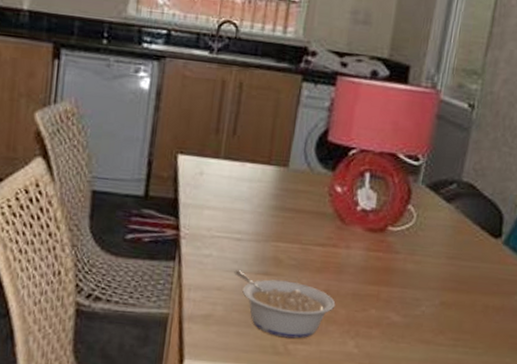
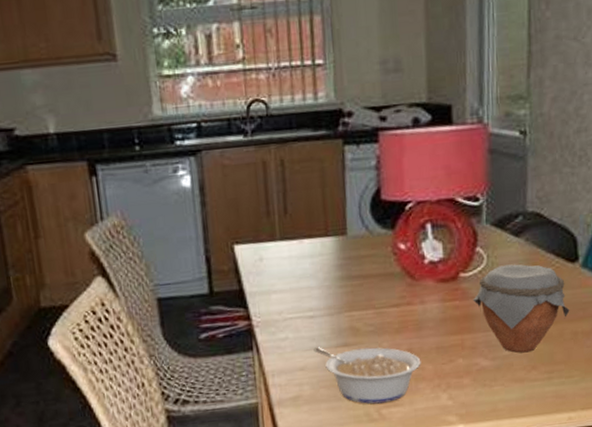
jar: none [396,227,486,316] -> present [473,264,570,353]

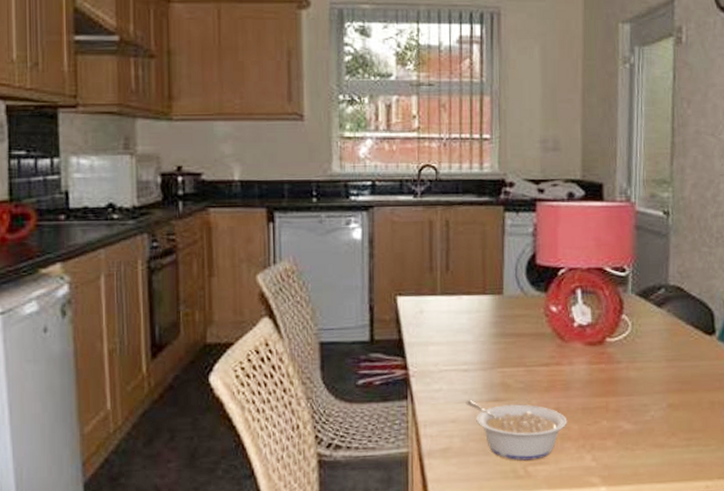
jar: present [473,264,570,353] -> none [618,333,707,419]

